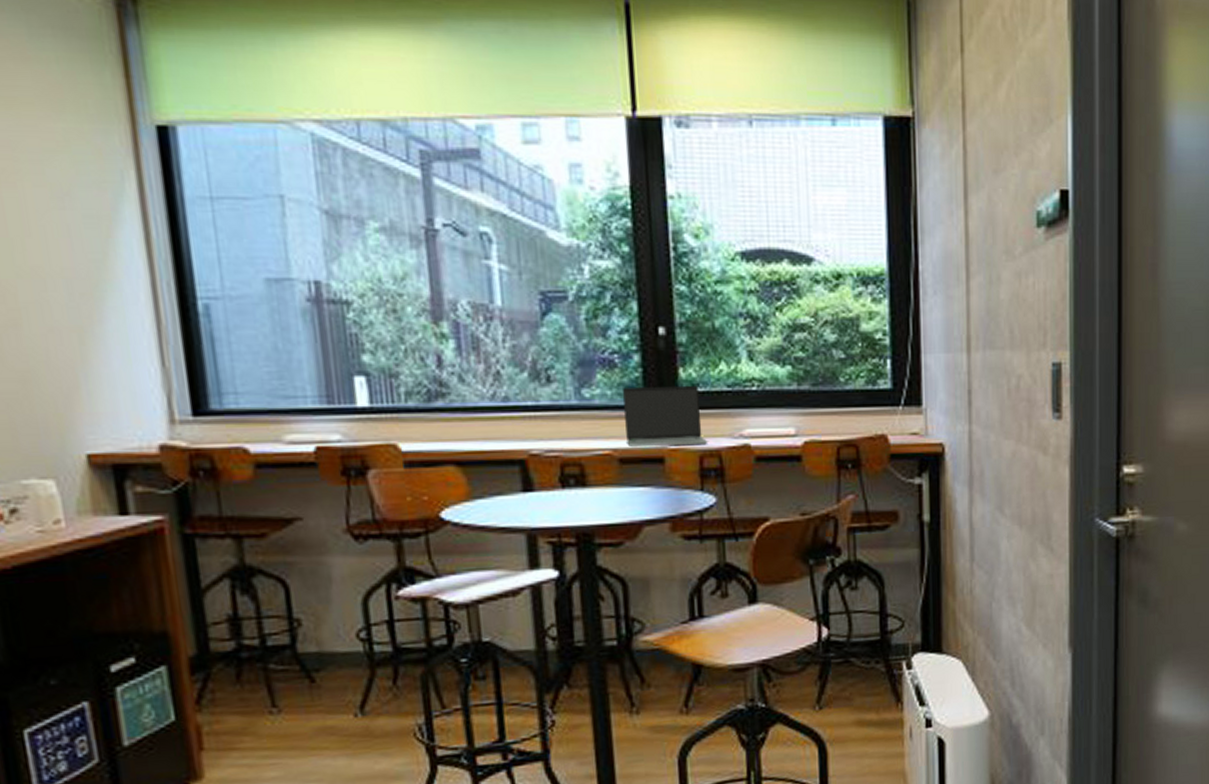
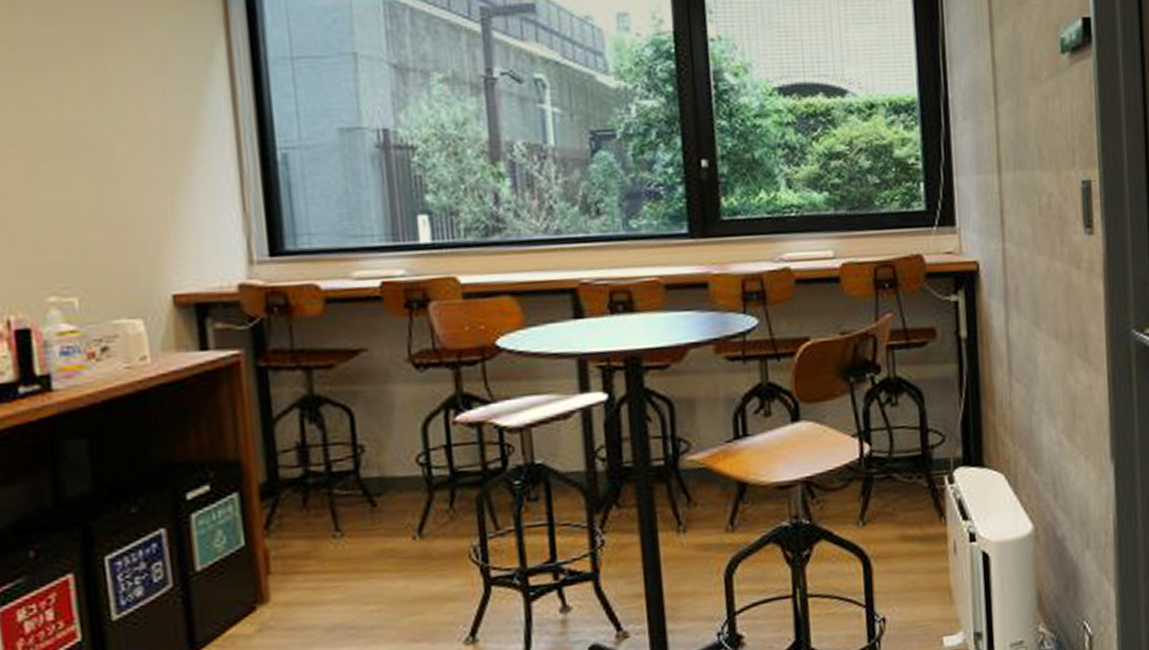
laptop: present [622,385,708,448] -> none [667,213,750,274]

